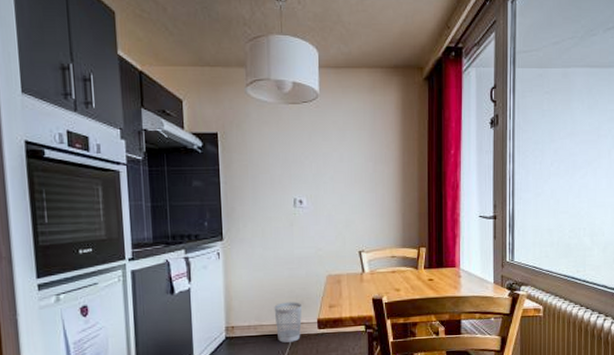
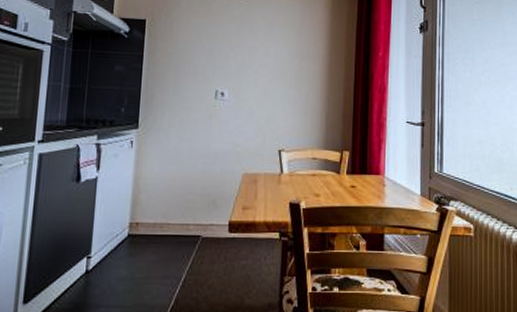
wastebasket: present [274,302,303,343] -> none [183,200,214,245]

